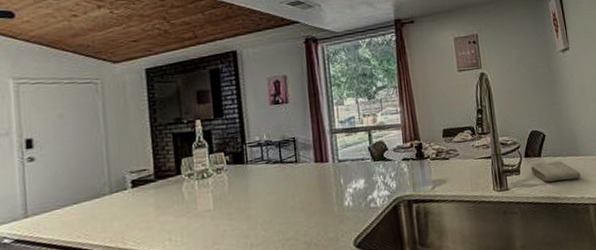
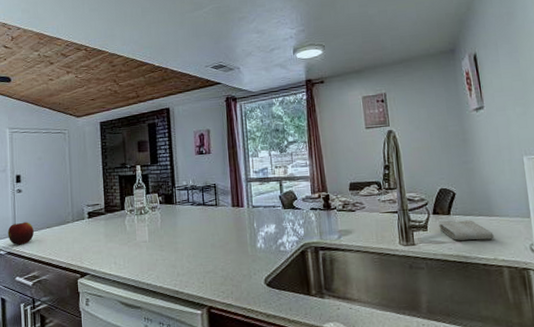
apple: none [14,198,54,230] -> present [7,222,34,245]

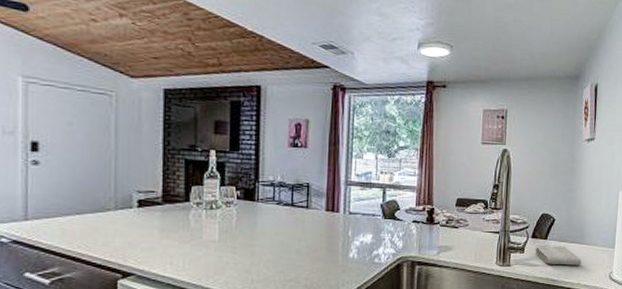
apple: present [7,222,34,245] -> none [14,203,55,233]

